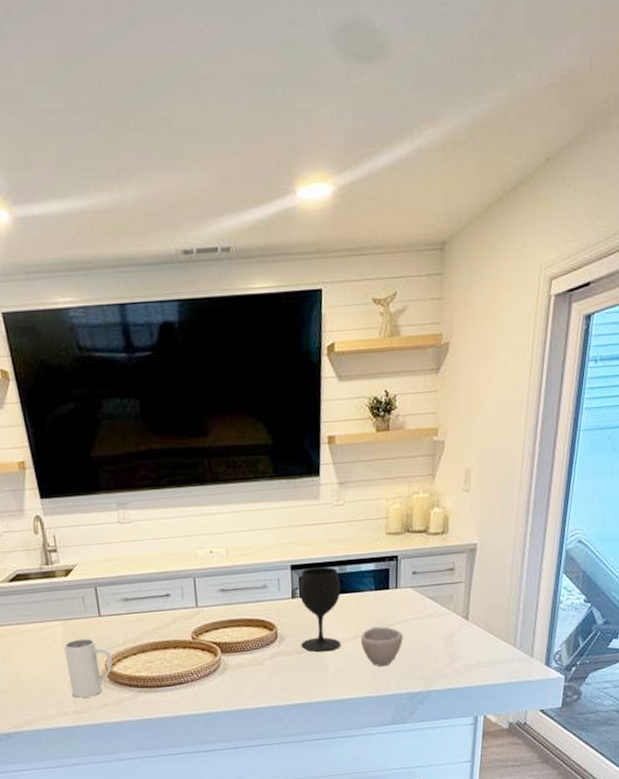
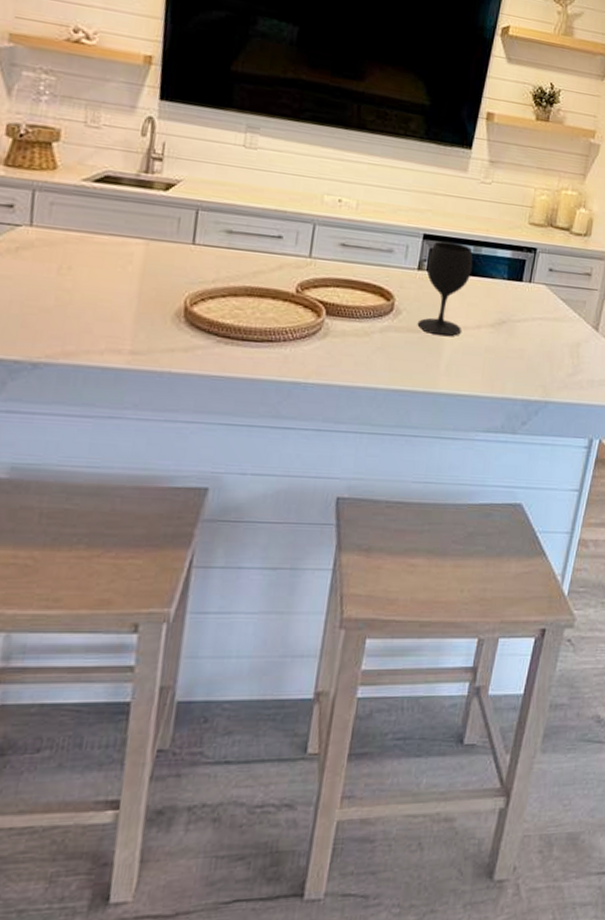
mug: present [64,638,113,698] -> none [134,264,196,337]
cup: present [361,626,403,667] -> none [483,318,529,365]

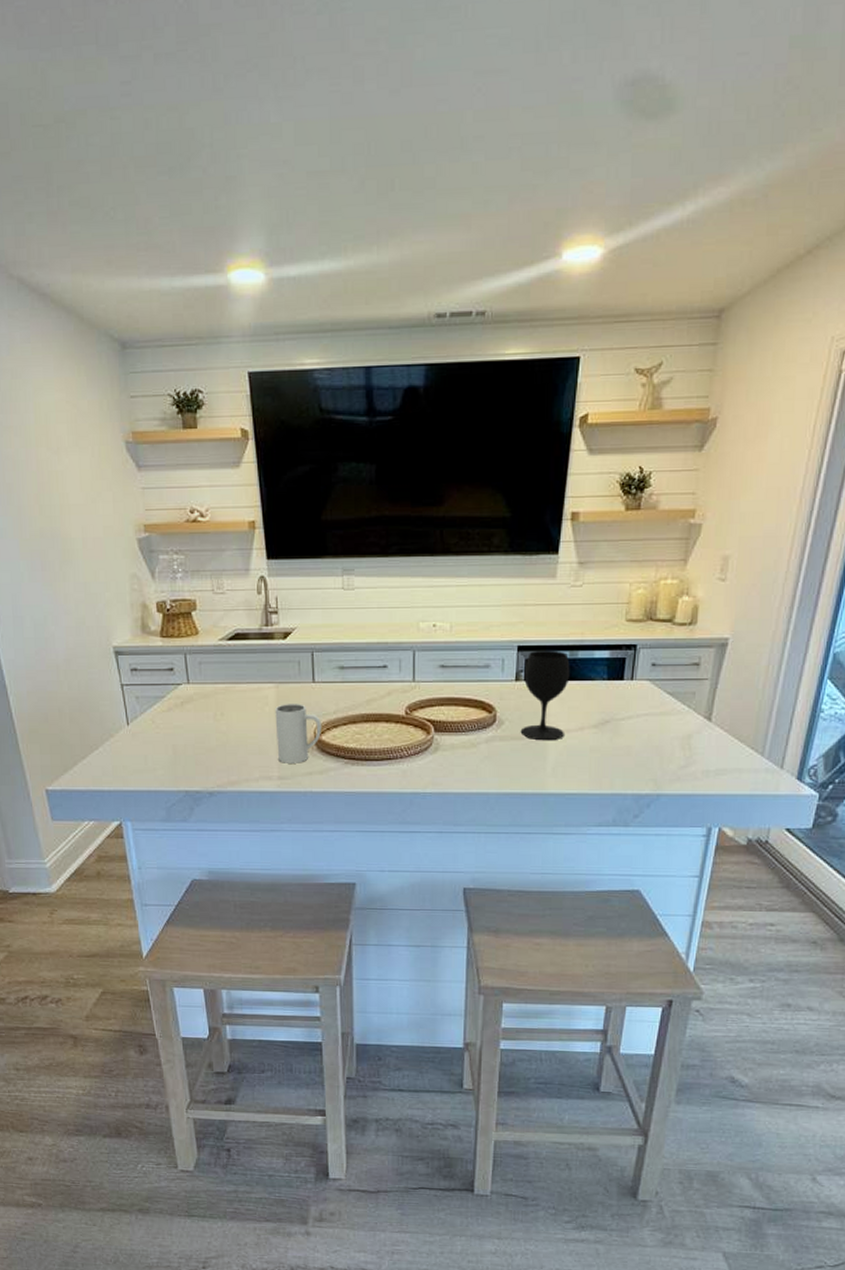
mug: none [134,264,196,337] -> present [275,704,321,763]

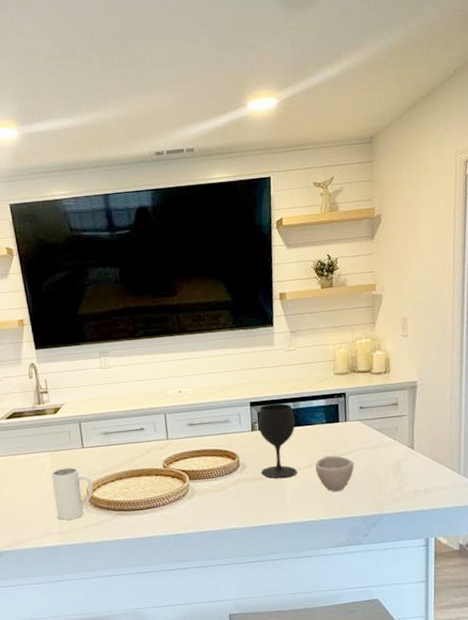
cup: none [587,719,635,763] -> present [315,455,354,492]

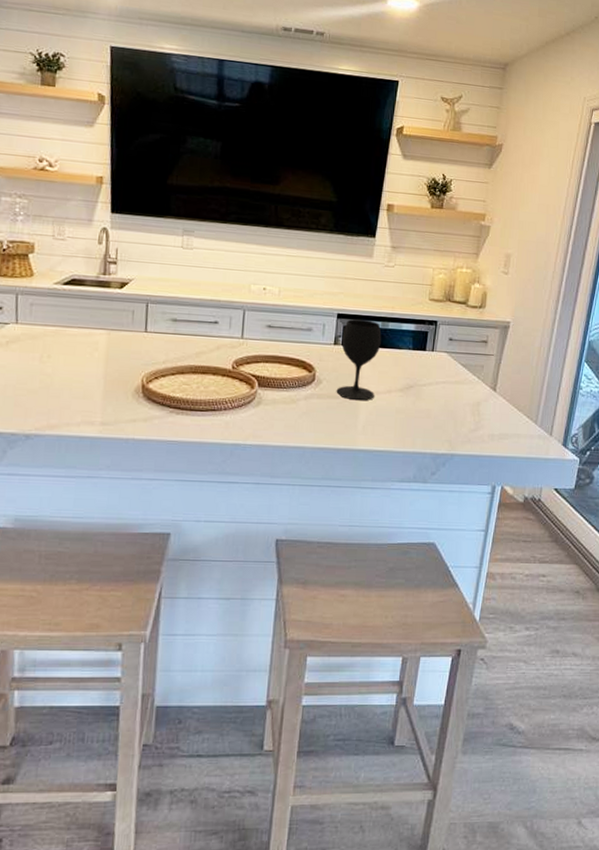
mug: present [51,467,93,520] -> none [102,350,150,410]
cup: present [315,455,354,492] -> none [393,383,434,424]

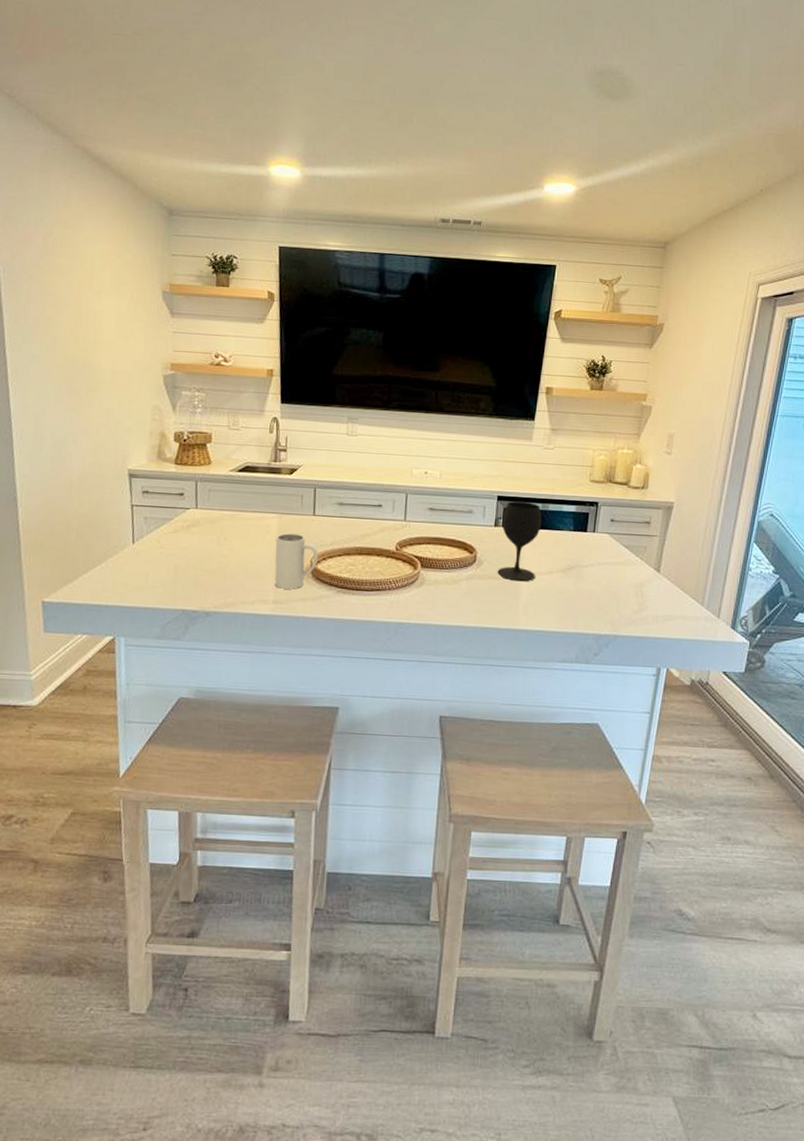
mug: none [102,350,150,410] -> present [274,533,318,589]

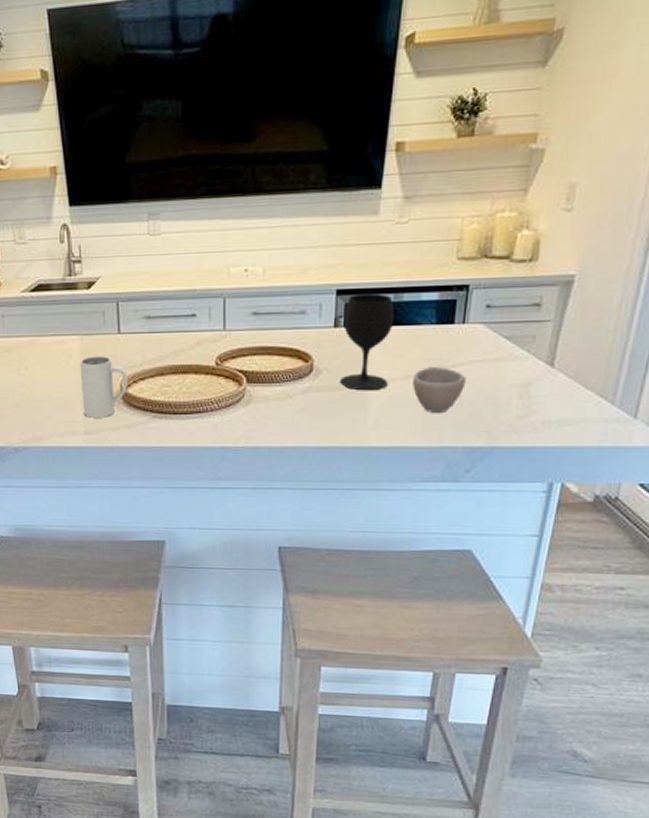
cup: none [555,564,596,605] -> present [413,366,466,414]

